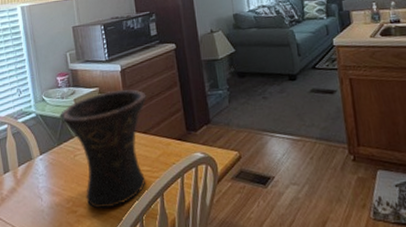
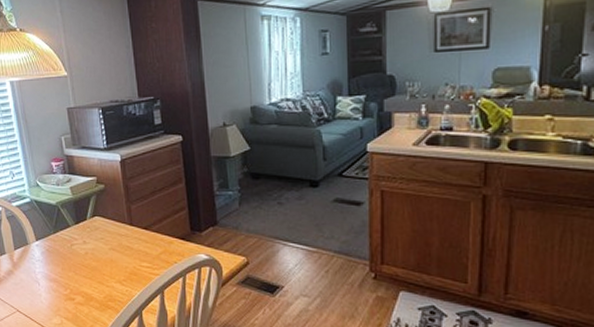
vase: present [61,89,147,209] -> none [56,181,148,300]

